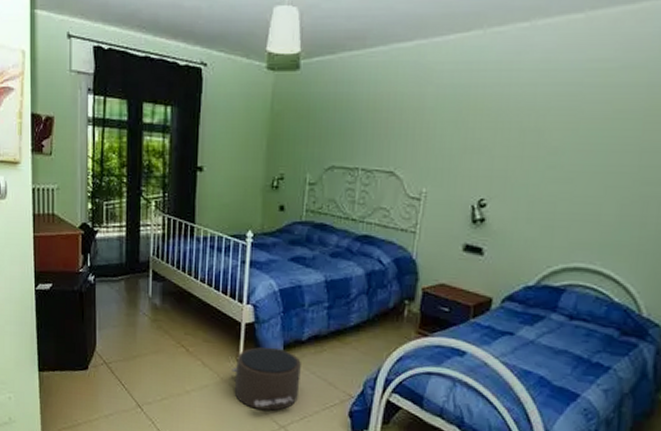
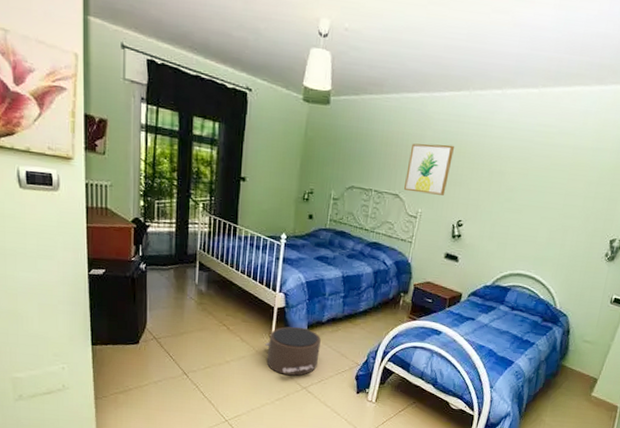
wall art: none [401,101,467,168] -> present [404,143,454,195]

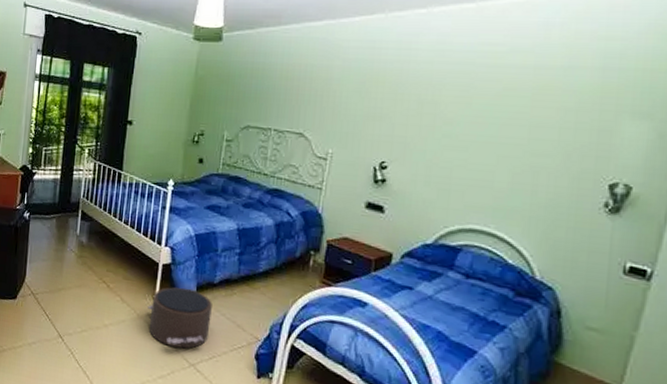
wall art: present [404,143,454,195] -> none [310,74,370,133]

